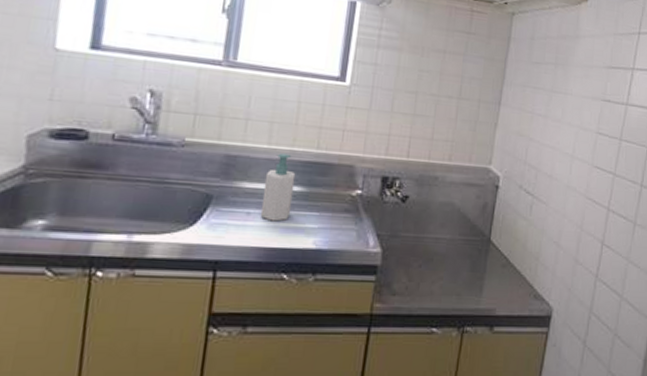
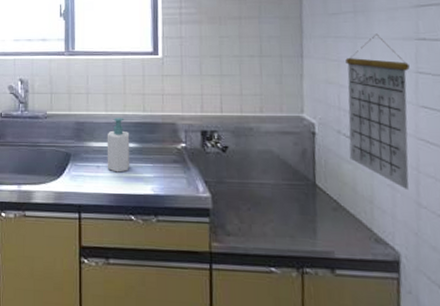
calendar: none [526,89,592,248] -> present [345,33,410,191]

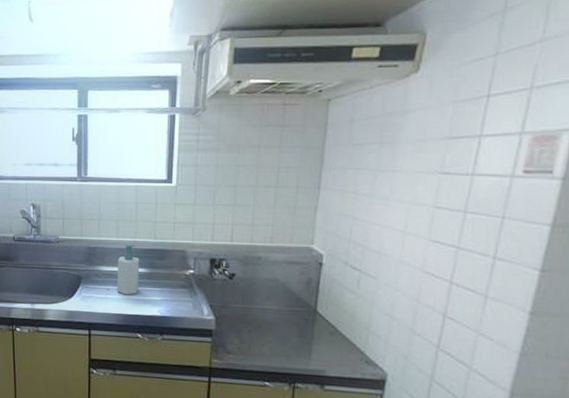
calendar: present [345,33,410,191] -> none [353,166,428,319]

